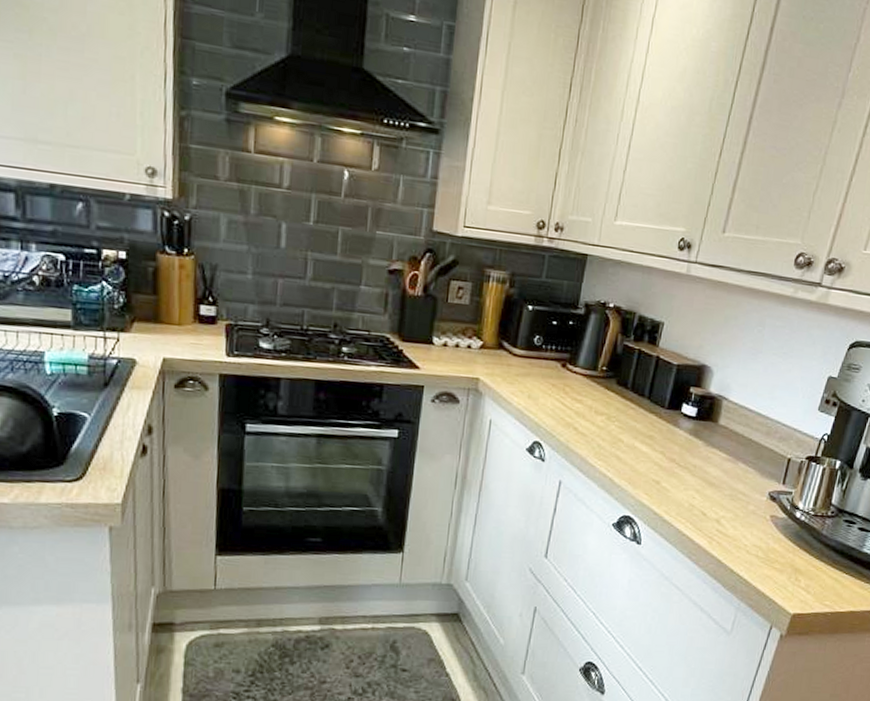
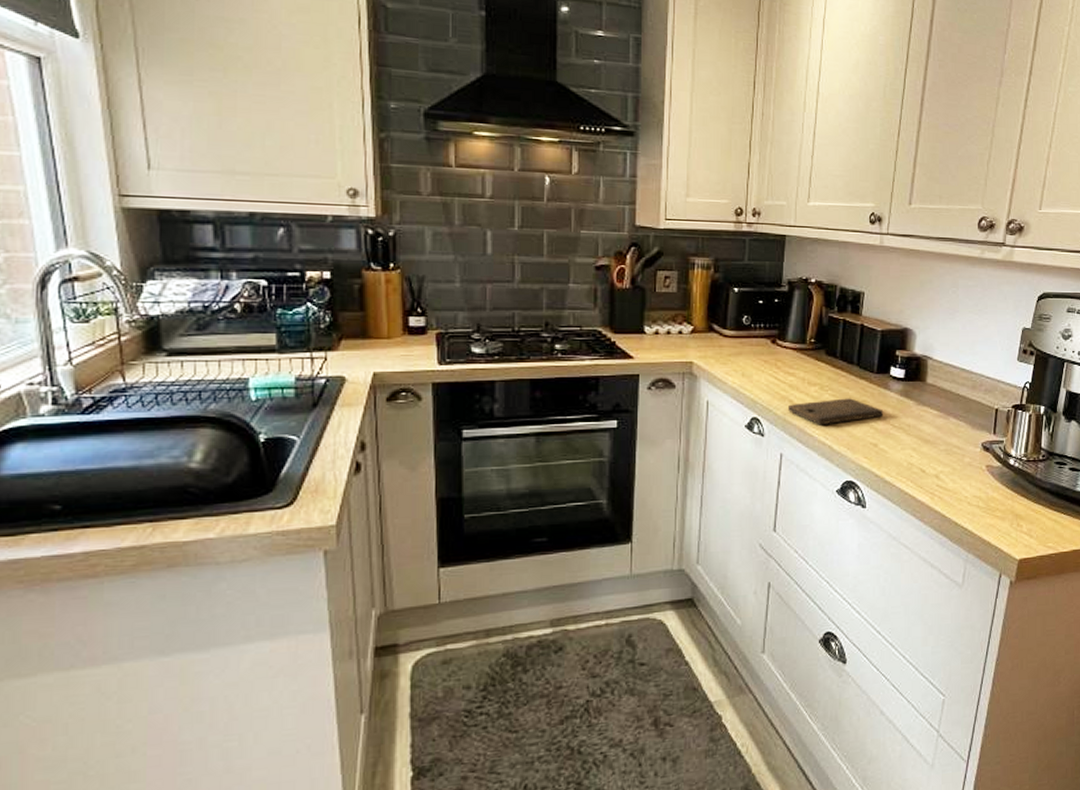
cutting board: none [571,431,671,457] -> present [787,398,884,426]

